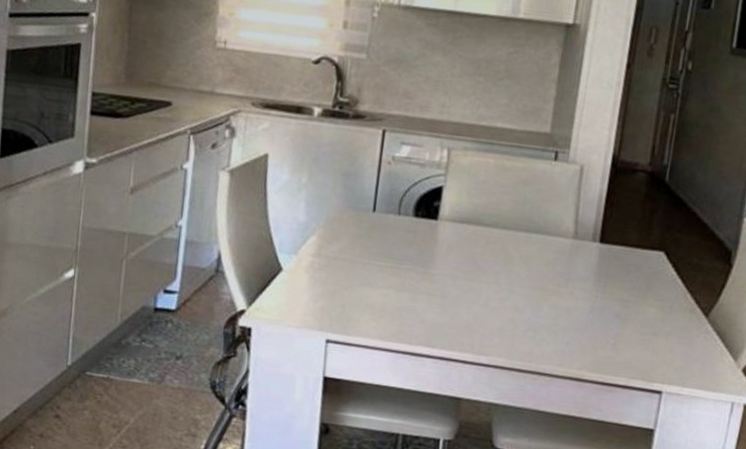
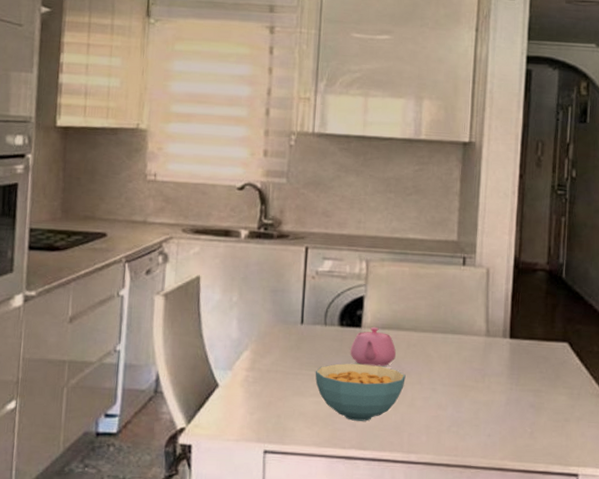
cereal bowl: none [384,256,482,319] -> present [315,363,406,421]
teapot: none [423,219,474,263] -> present [350,326,396,367]

